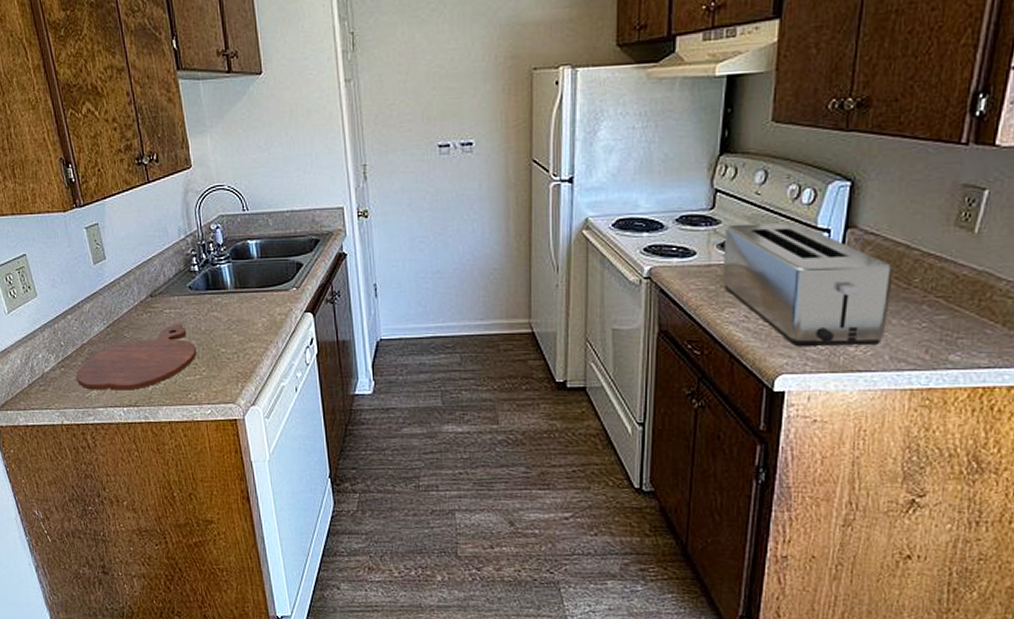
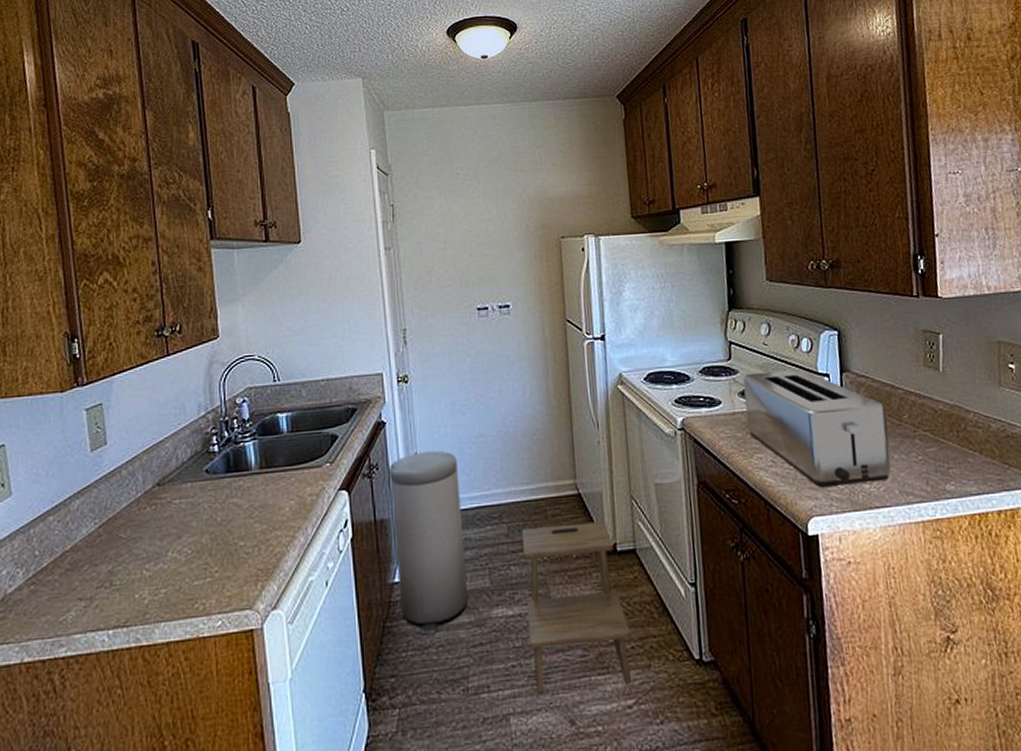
cutting board: present [76,324,197,391] -> none [50,515,209,611]
pedal bin: none [349,283,422,440] -> present [388,450,469,635]
step stool: none [475,359,574,501] -> present [522,521,632,693]

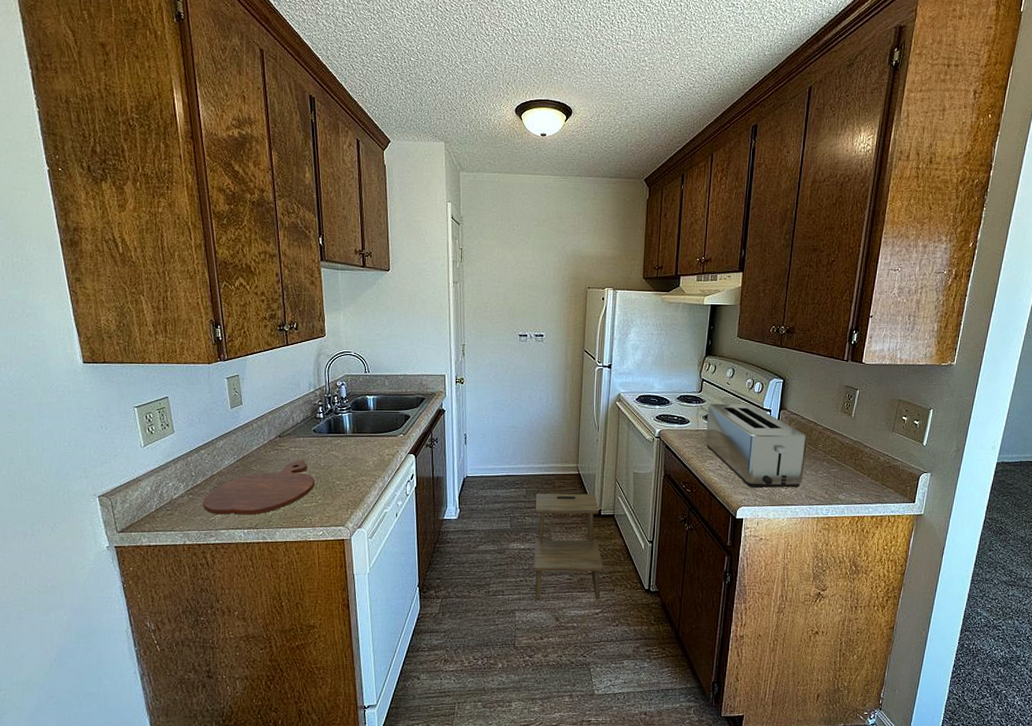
cutting board: none [50,515,209,611] -> present [203,460,315,515]
pedal bin: present [388,450,469,635] -> none [445,433,495,555]

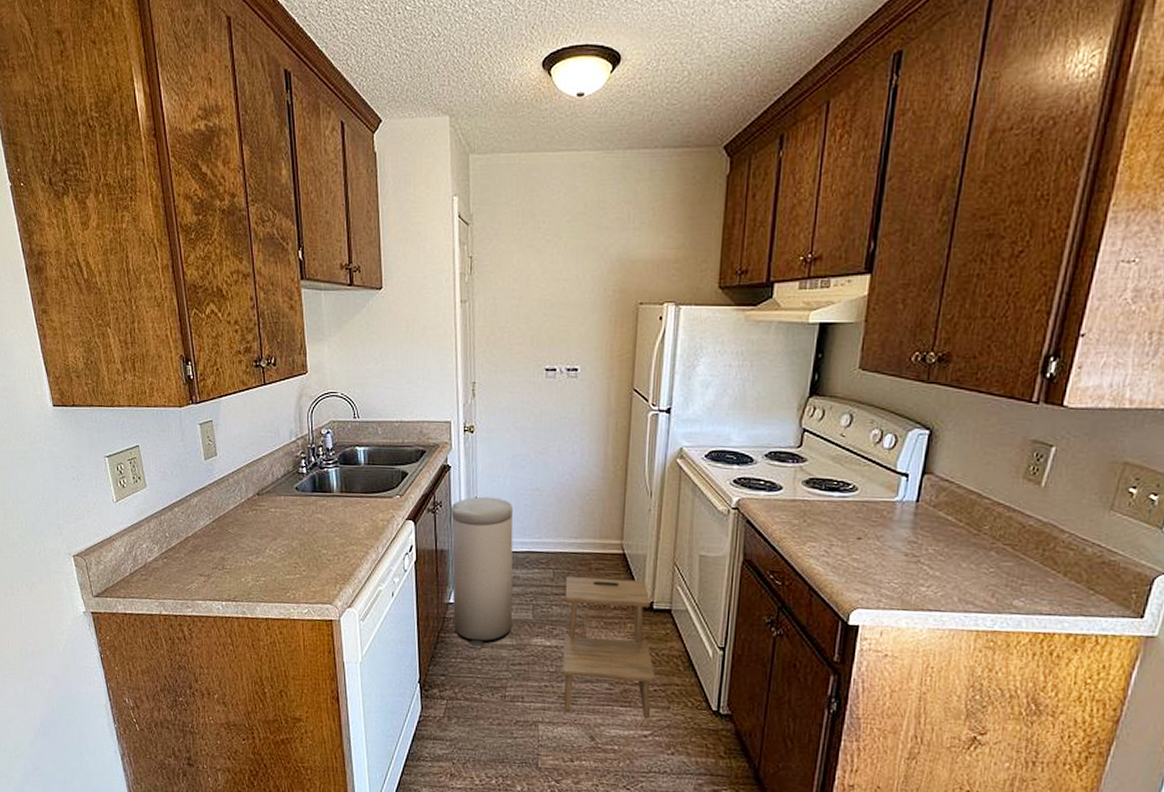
cutting board: present [203,460,315,515] -> none [178,523,298,585]
pedal bin: none [445,433,495,555] -> present [450,496,514,649]
toaster: present [705,403,807,488] -> none [805,463,965,587]

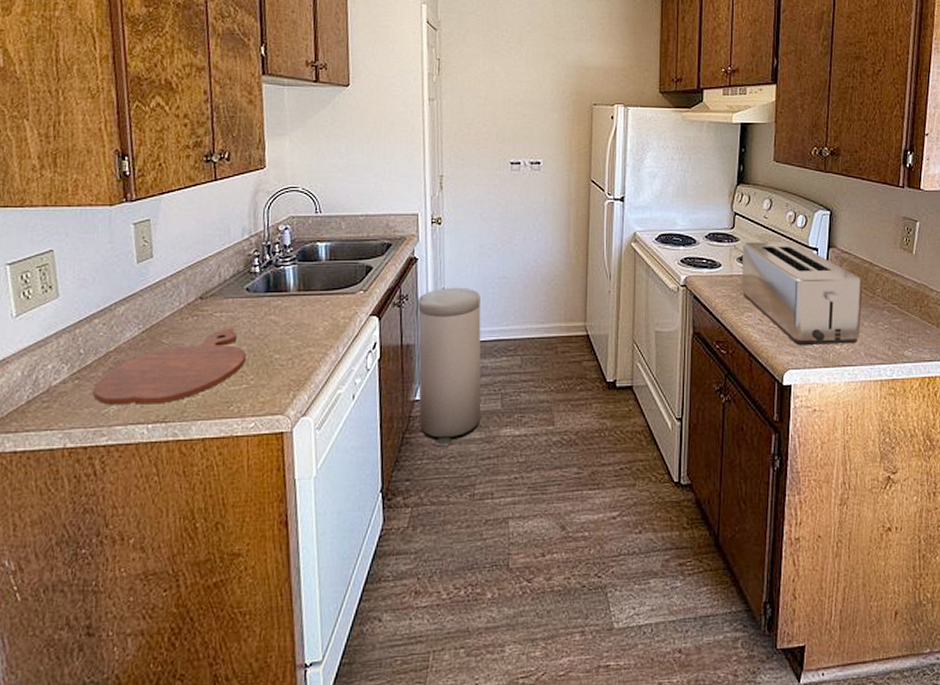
cutting board: none [178,523,298,585] -> present [93,328,246,405]
step stool: present [562,576,656,719] -> none [532,360,621,502]
toaster: none [805,463,965,587] -> present [741,241,863,346]

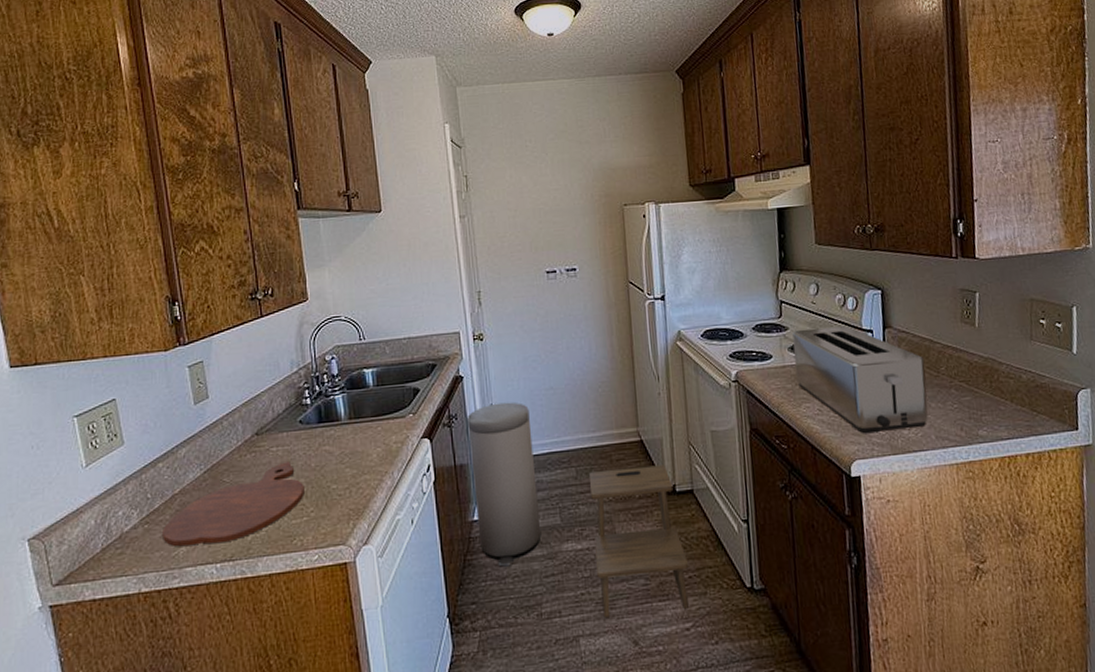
step stool: none [532,360,621,502] -> present [590,464,689,617]

